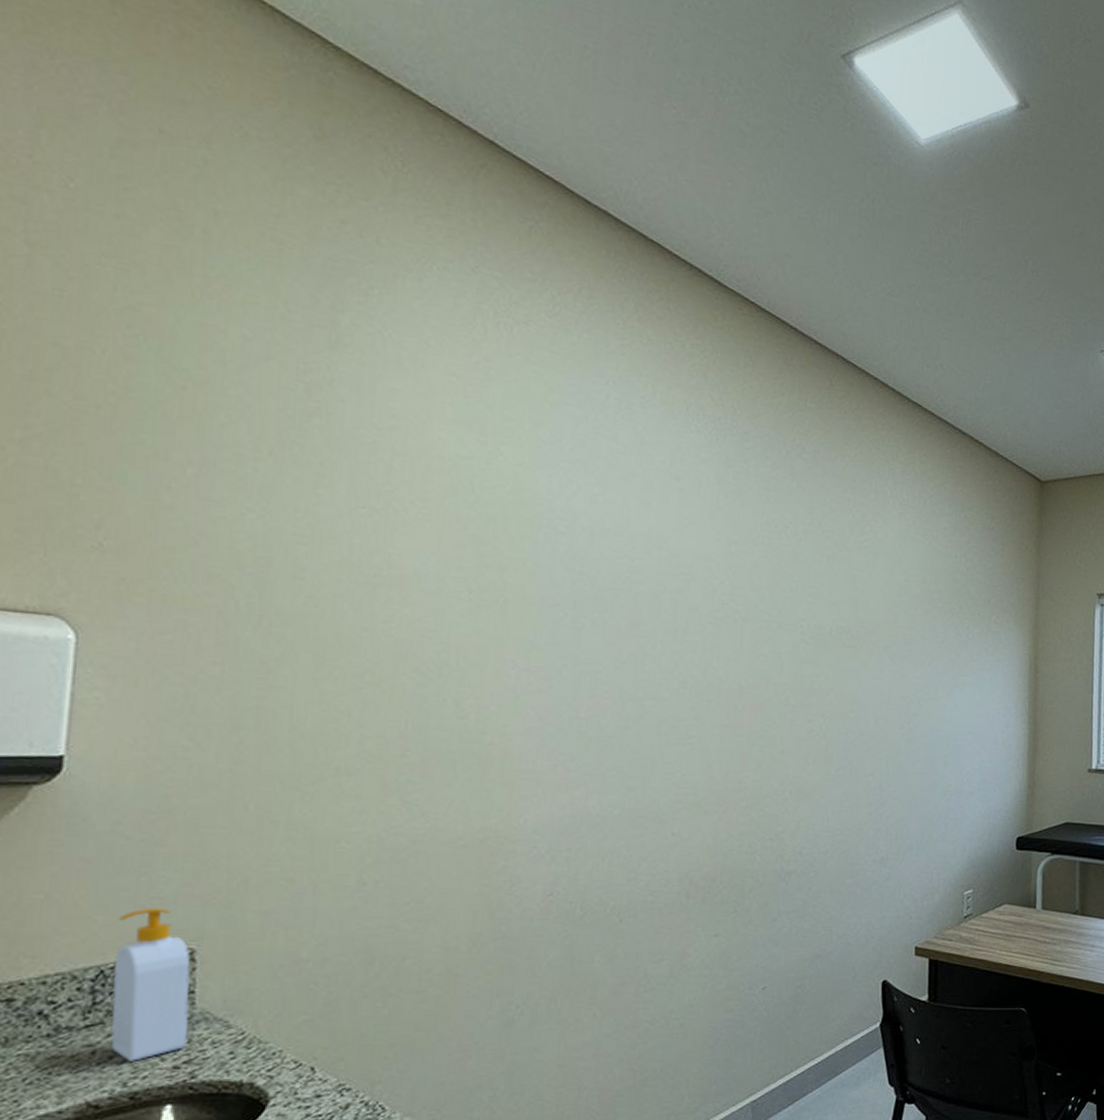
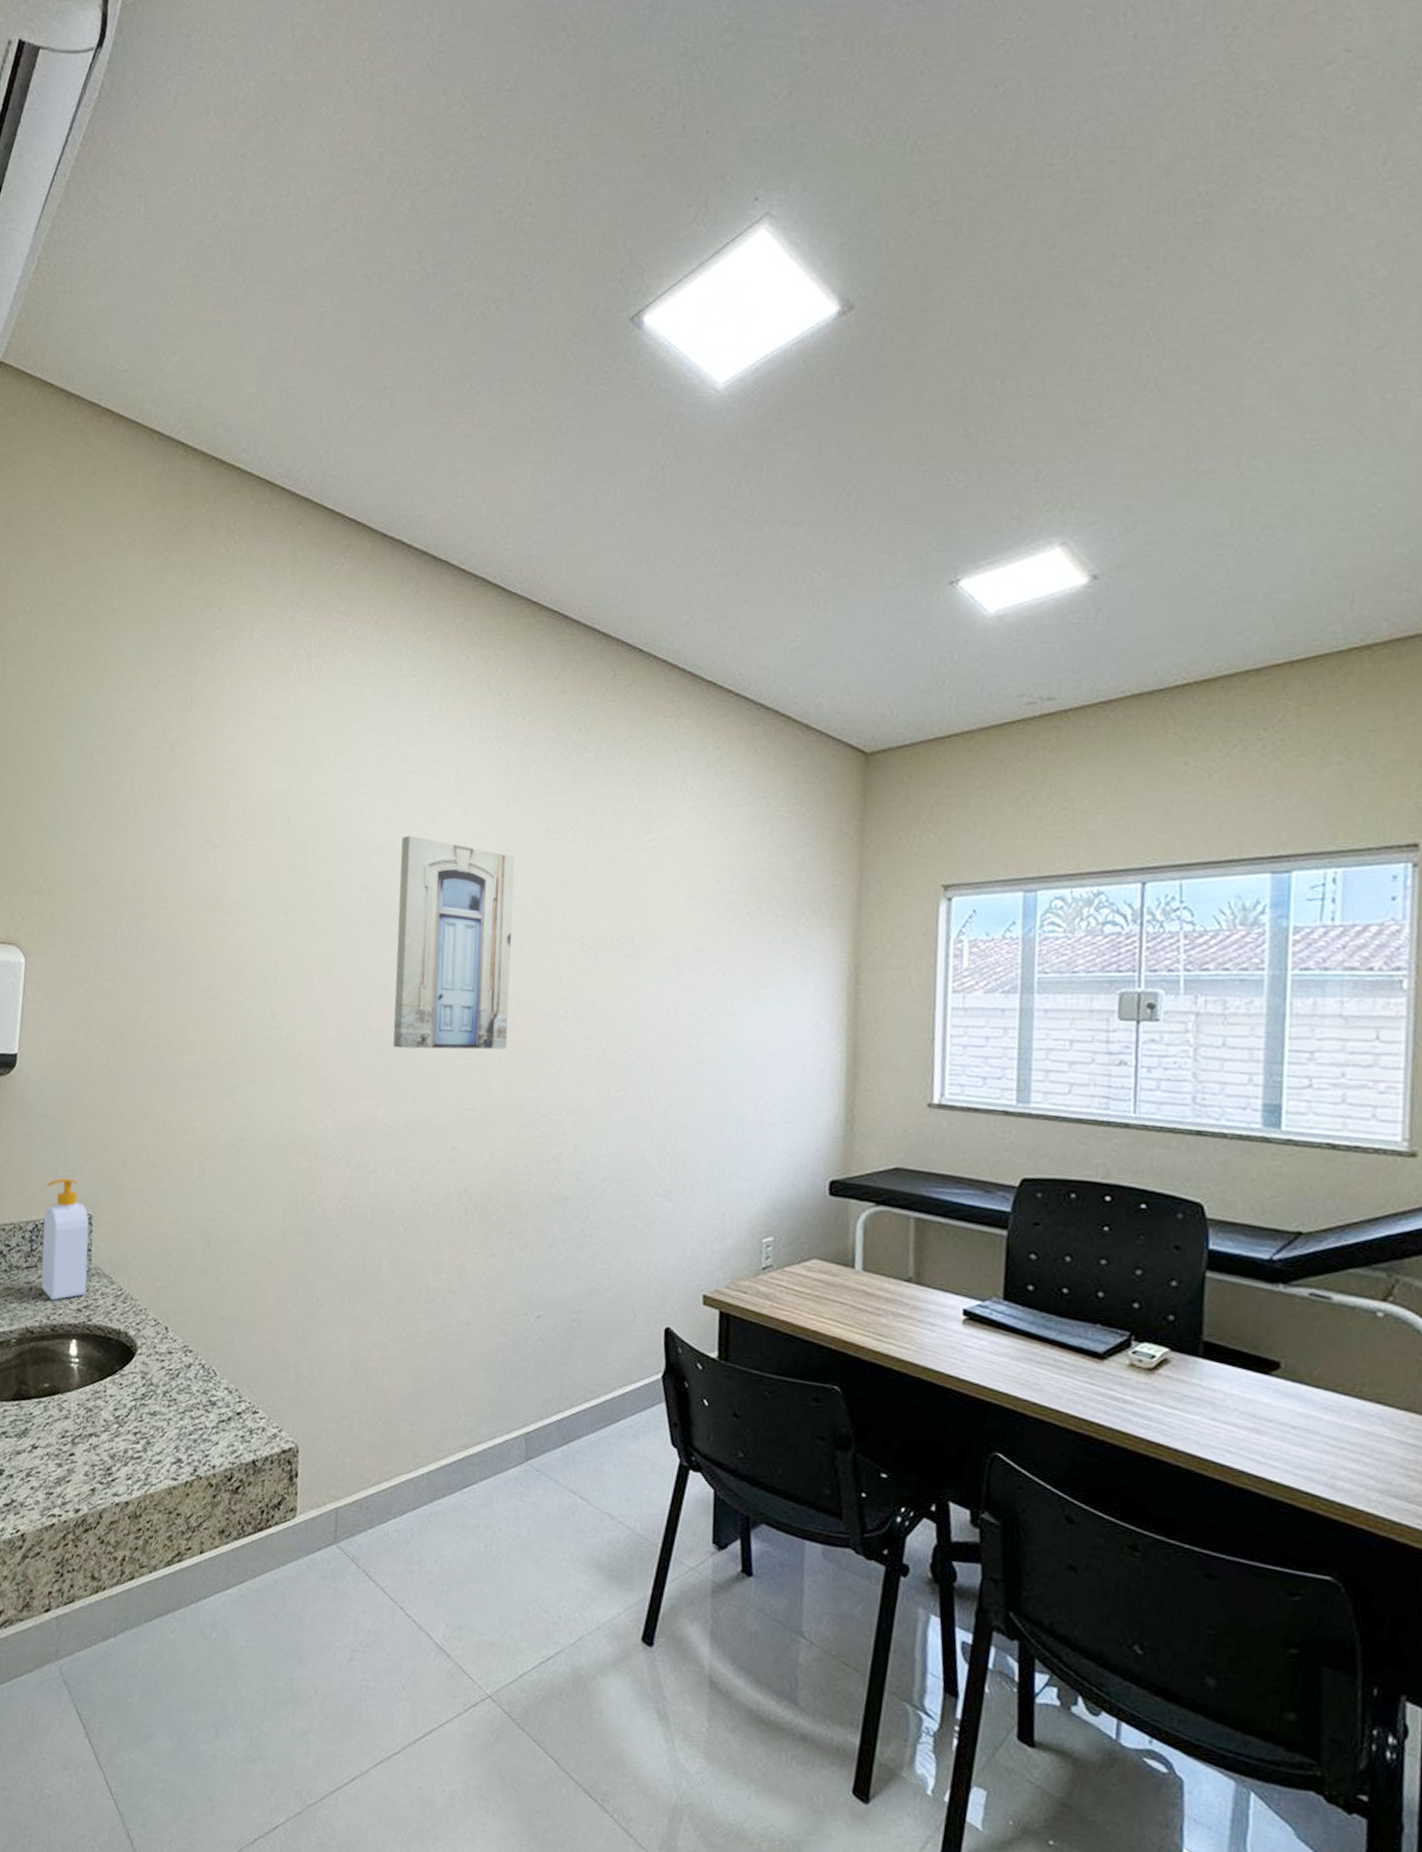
wall art: none [604,517,735,736] -> present [393,835,515,1050]

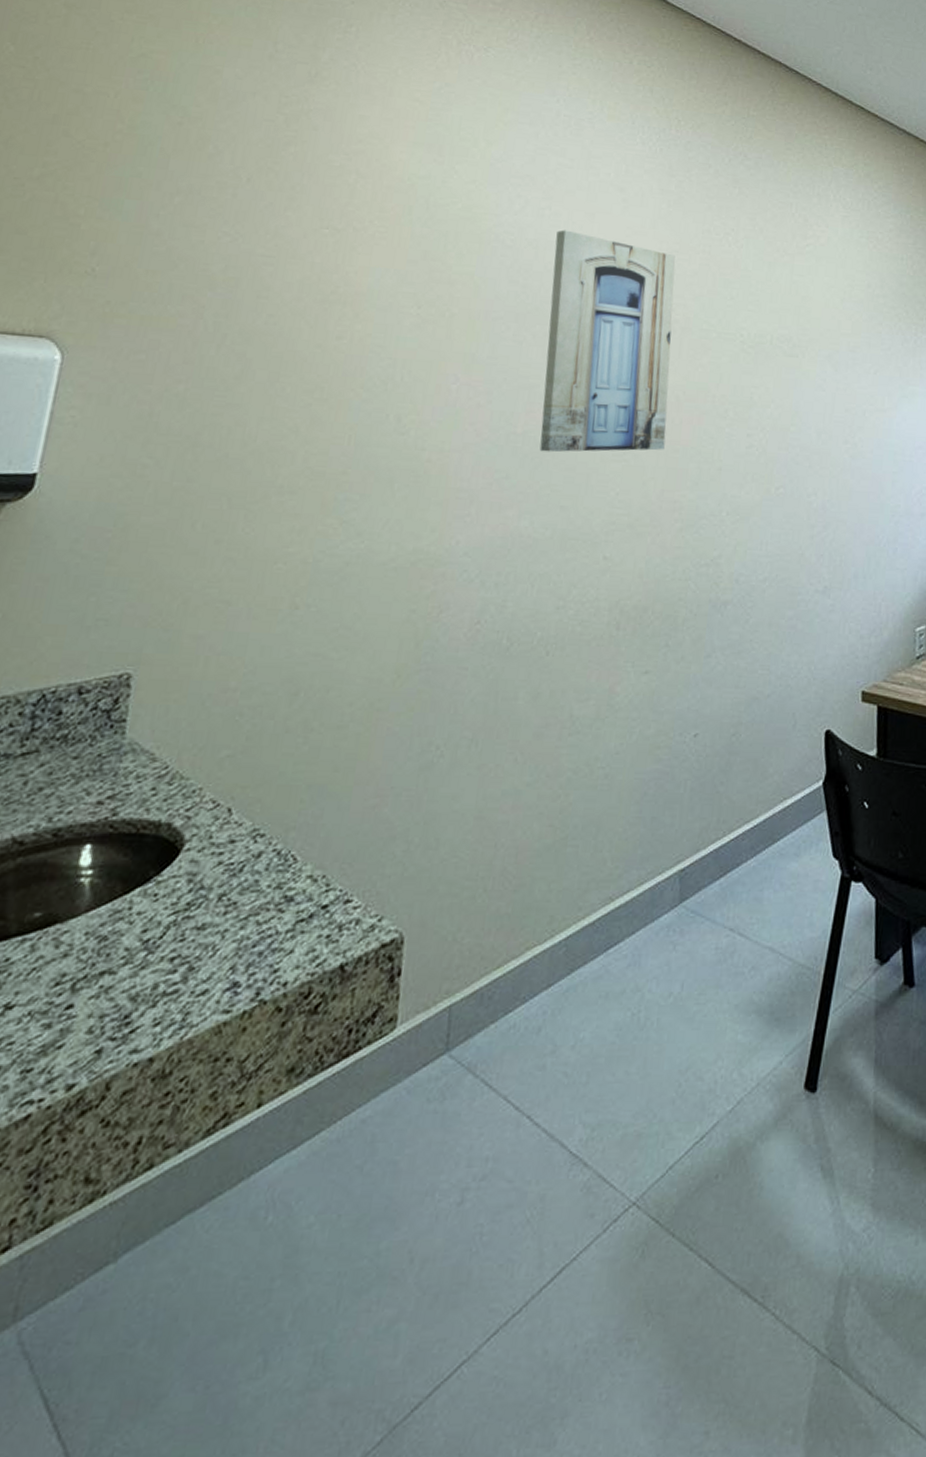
soap bottle: present [40,1178,89,1301] -> none [42,629,126,794]

